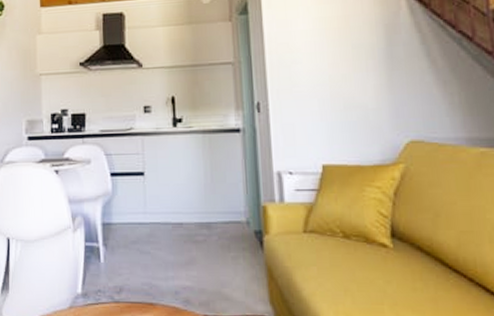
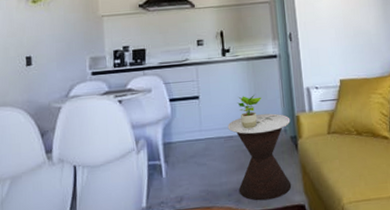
side table: none [177,200,255,305] -> present [227,113,292,201]
potted plant: none [189,174,219,216] -> present [237,94,262,129]

